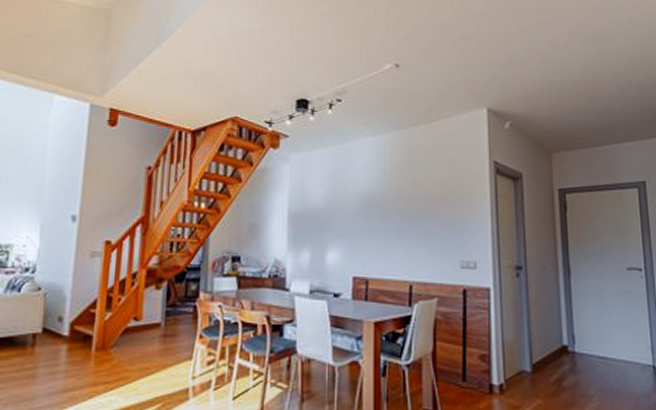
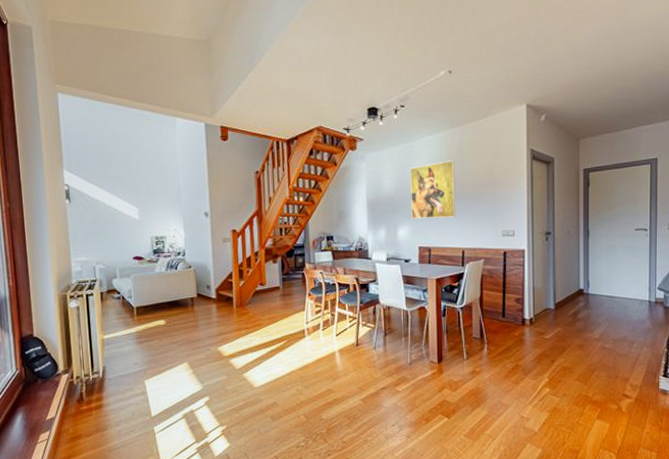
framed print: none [345,167,402,240] -> present [410,159,456,219]

